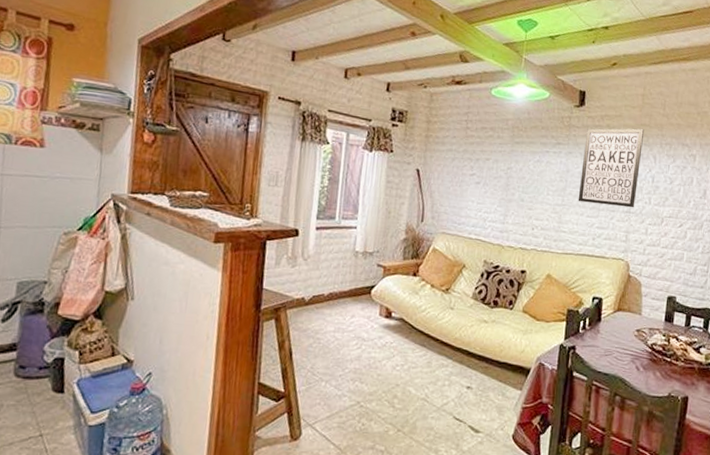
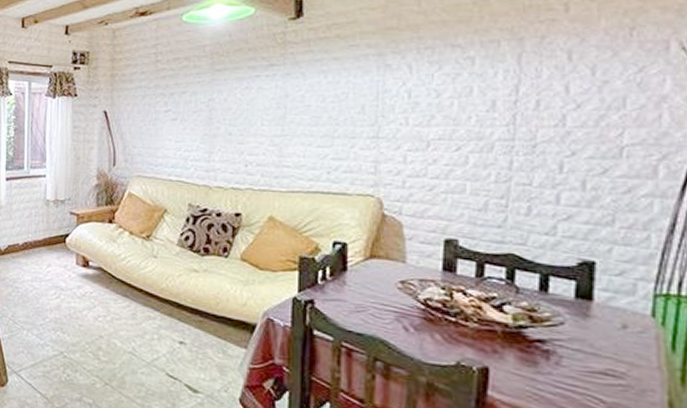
wall art: present [578,128,645,208] -> none [303,33,392,132]

